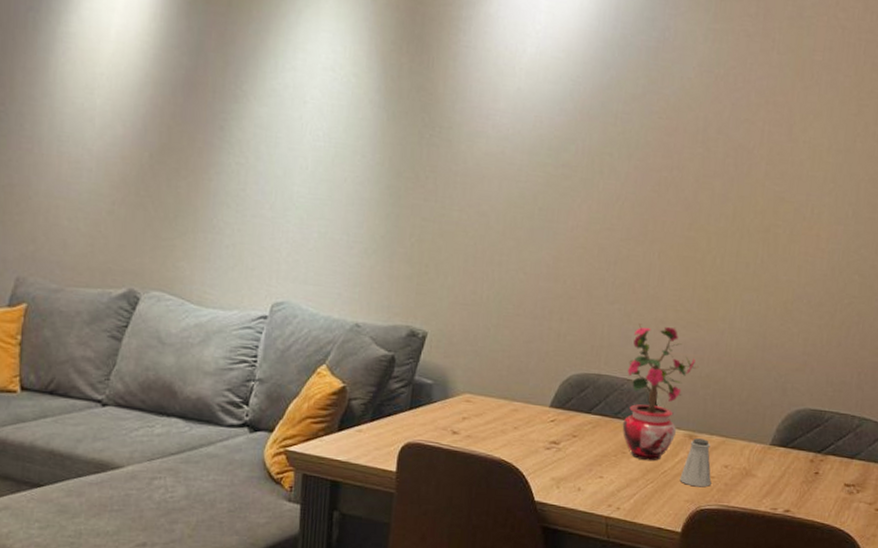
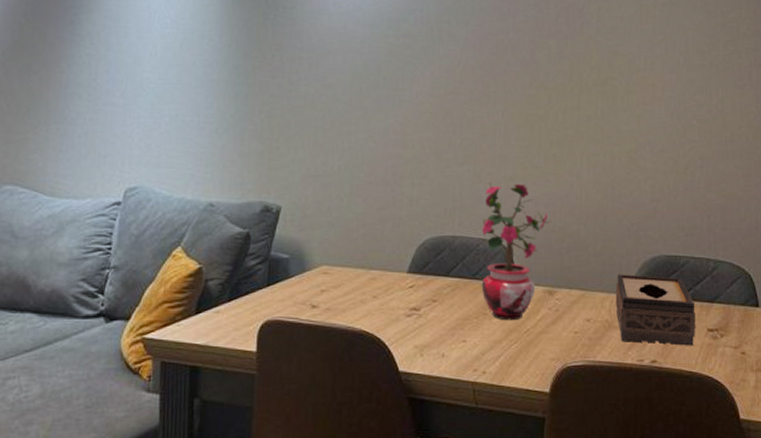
saltshaker: present [679,438,712,488] -> none [543,294,575,344]
tissue box: none [755,424,835,499] -> present [615,274,695,346]

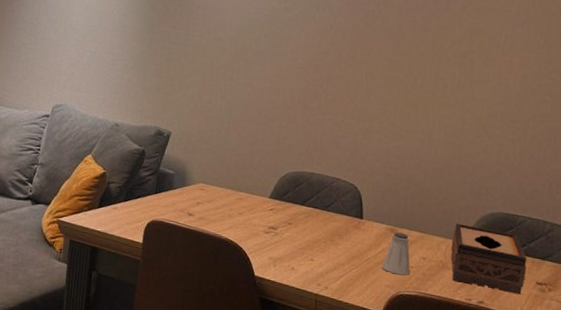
potted plant: present [481,182,551,321] -> none [331,132,400,250]
saltshaker: none [543,294,575,344] -> present [381,232,411,276]

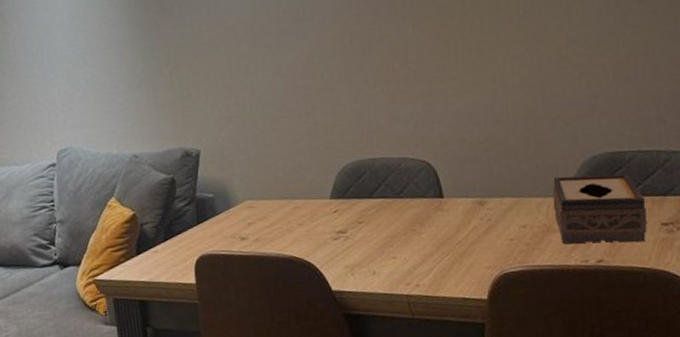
saltshaker: present [381,232,411,276] -> none [476,202,511,252]

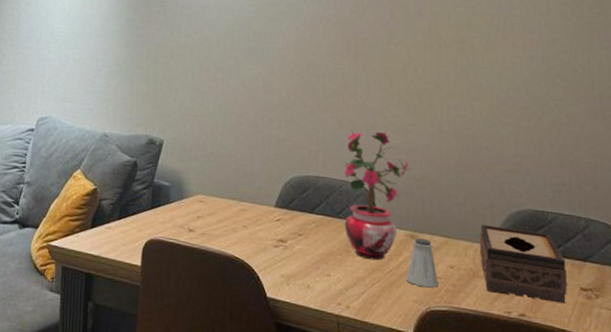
potted plant: none [401,97,476,235] -> present [344,129,412,261]
saltshaker: none [476,202,511,252] -> present [406,238,439,288]

